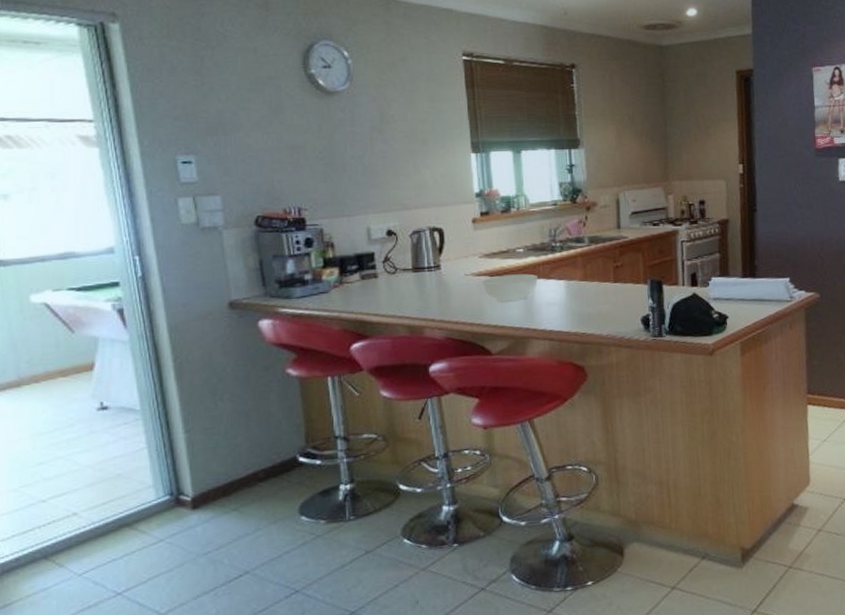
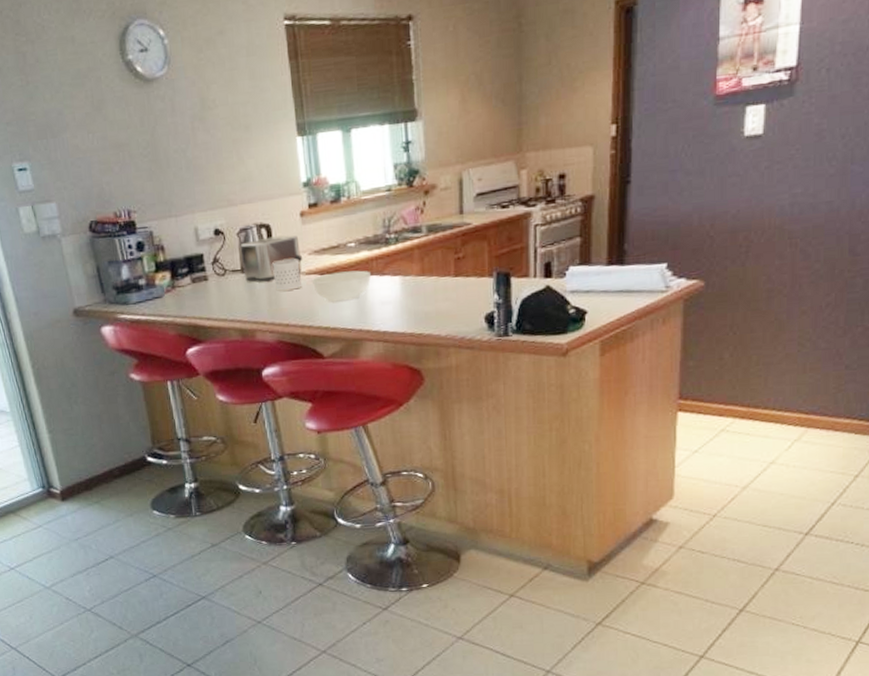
toaster: none [412,239,474,282] -> present [240,235,303,283]
mug: none [444,261,473,290] -> present [272,259,303,291]

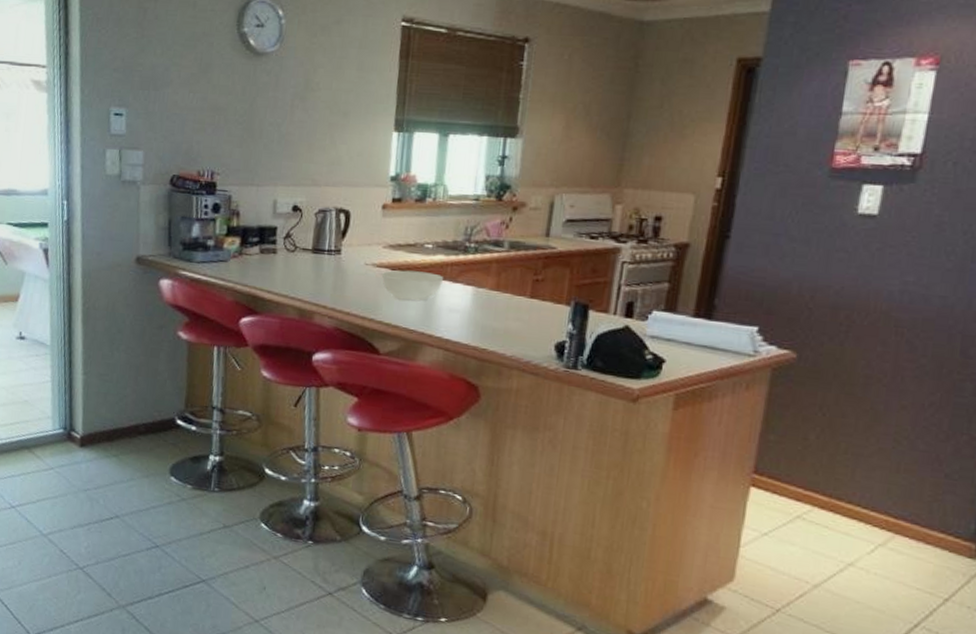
toaster: present [240,235,303,283] -> none [313,223,377,268]
mug: present [272,259,303,291] -> none [343,247,373,280]

